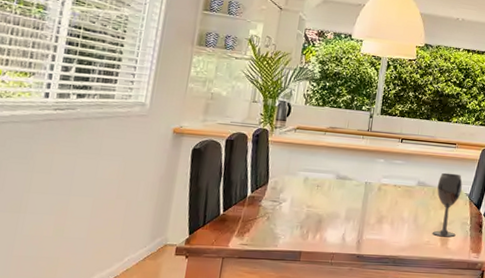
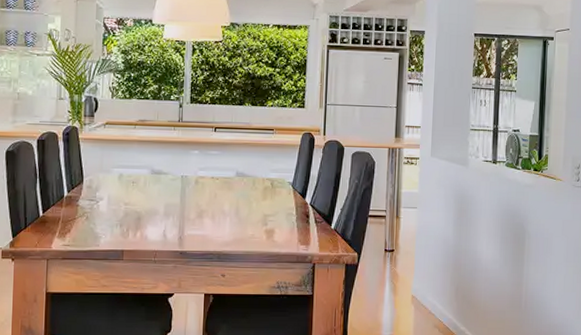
wine glass: present [433,172,463,237] -> none [257,161,284,230]

